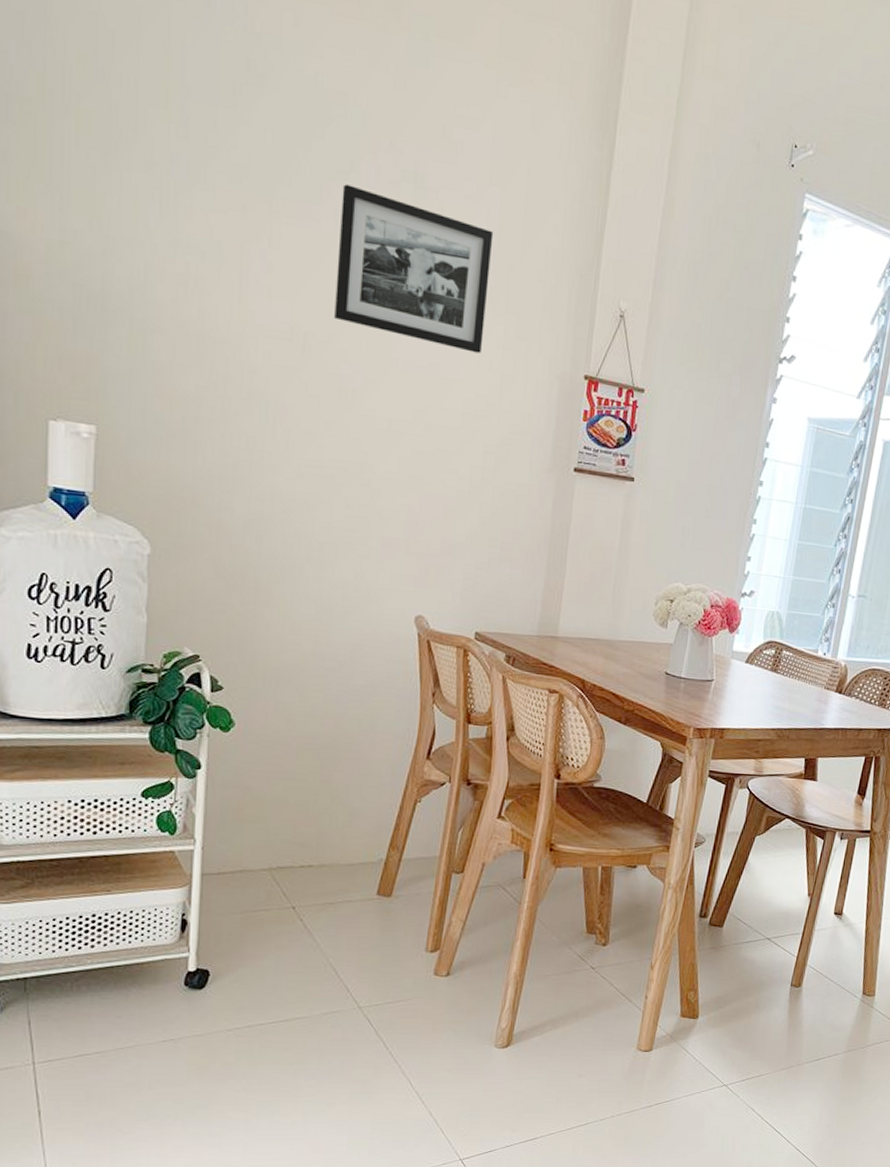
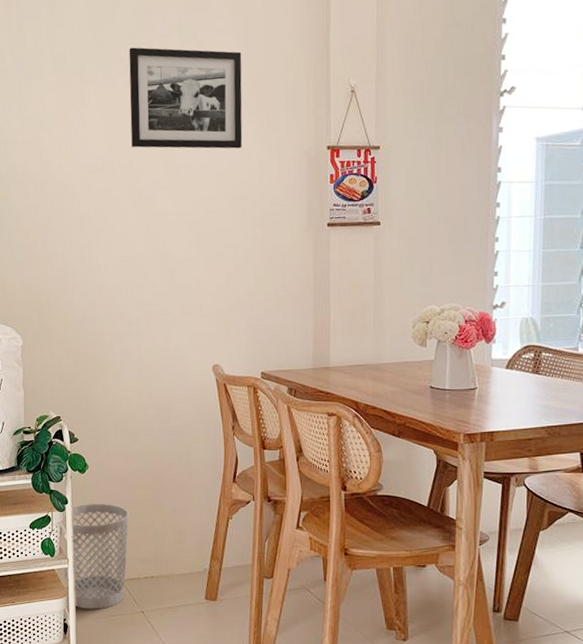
wastebasket: none [187,771,286,903] -> present [63,504,129,610]

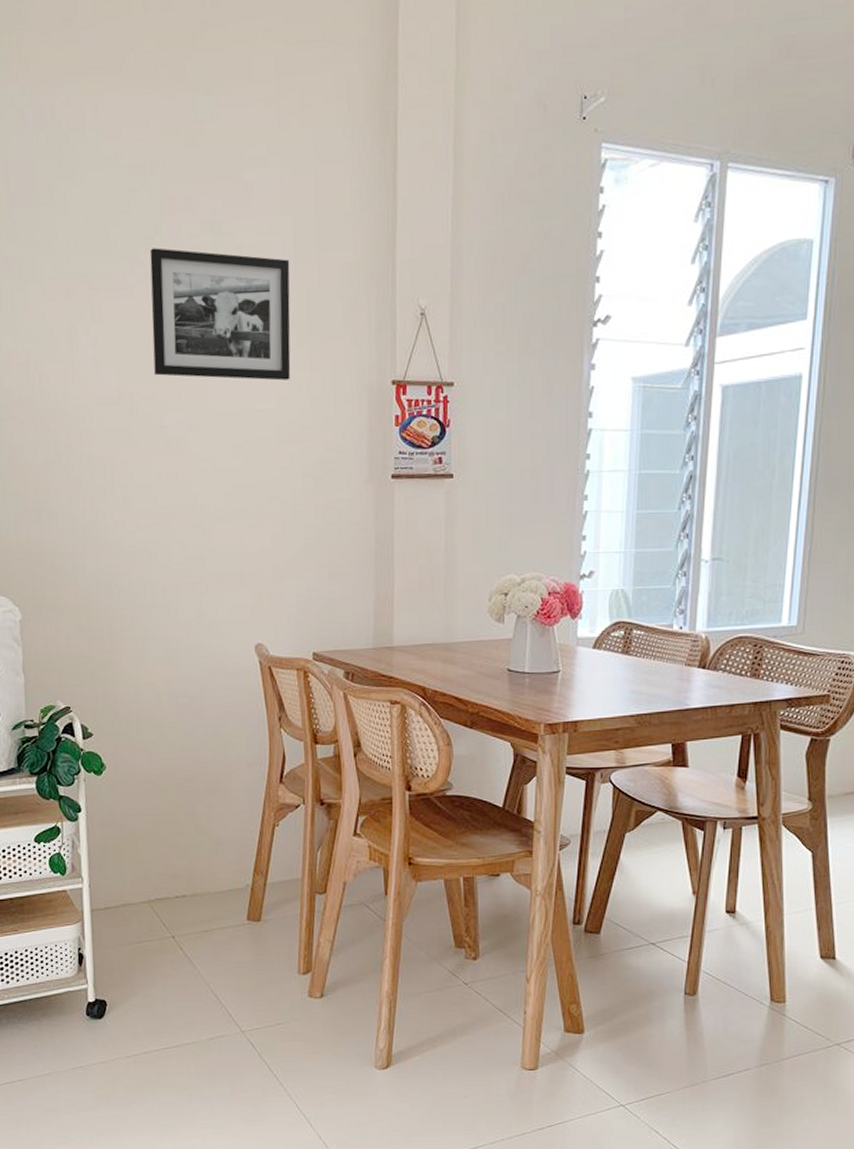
wastebasket: present [63,504,129,610] -> none [76,811,156,936]

